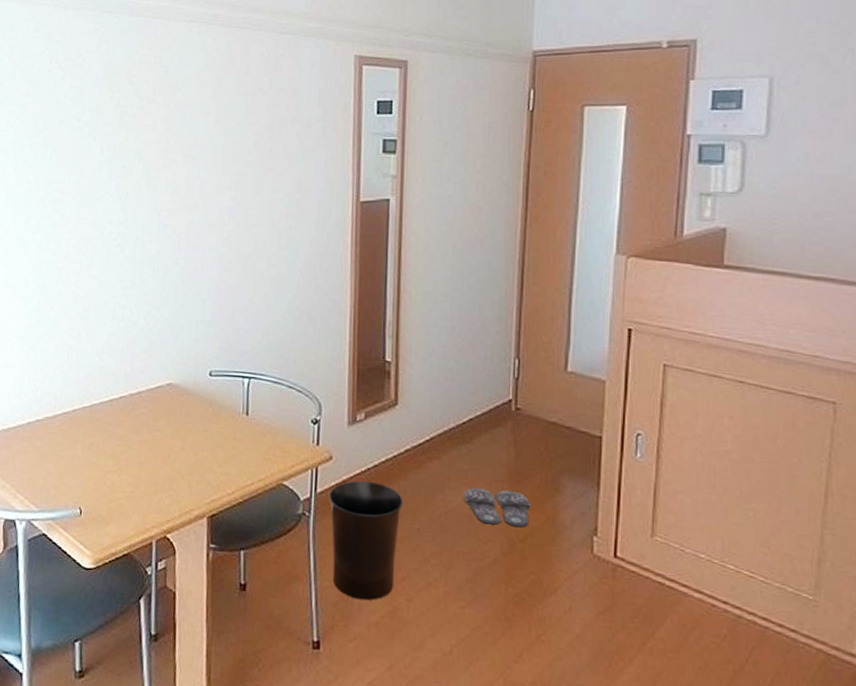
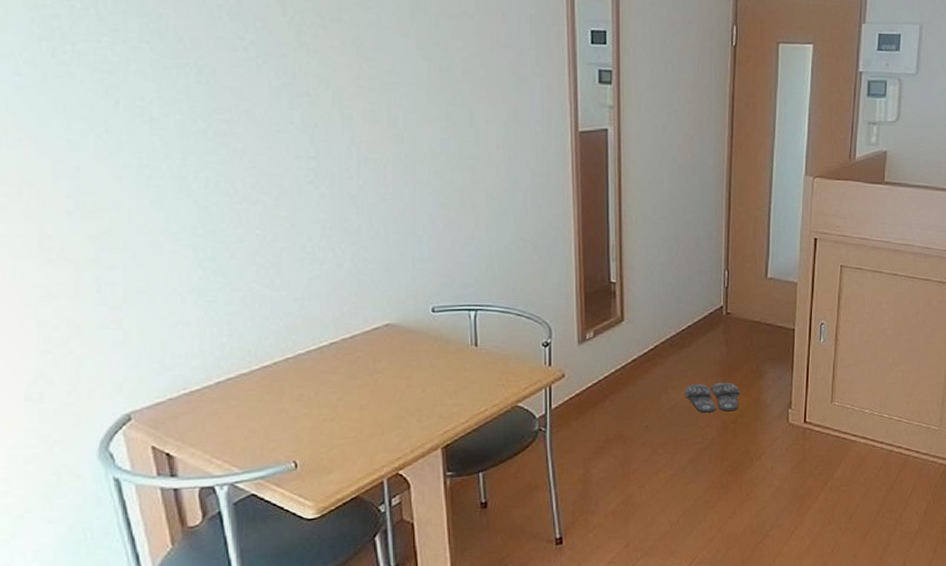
waste bin: present [329,480,403,601] -> none [564,391,633,495]

